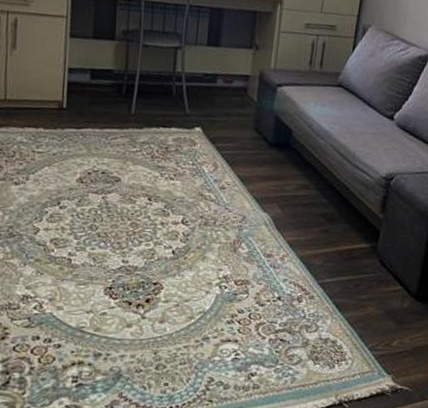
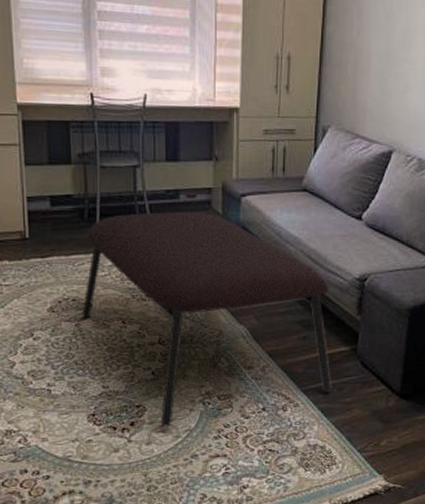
coffee table: none [109,93,355,307] -> present [82,211,332,427]

